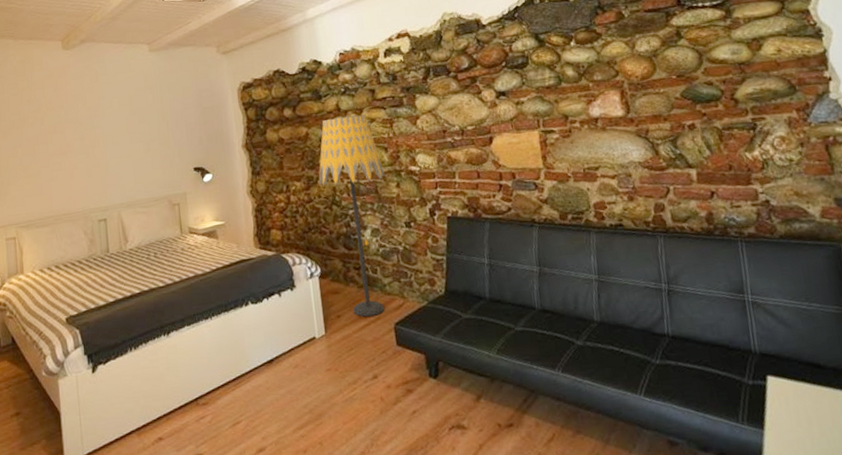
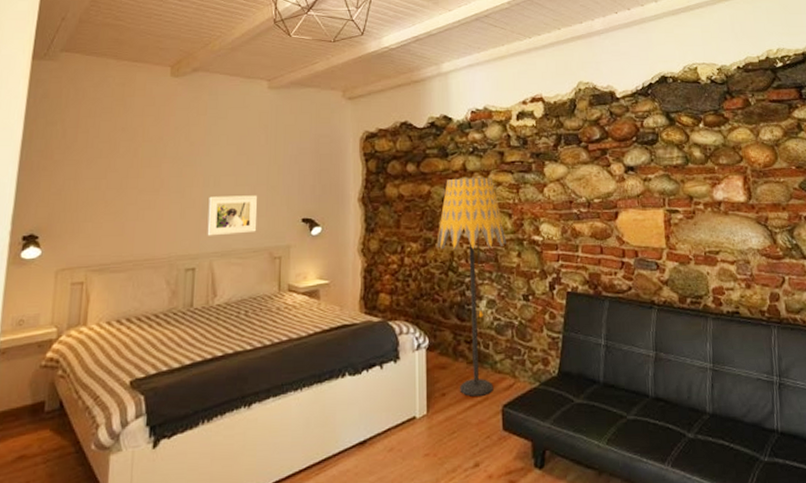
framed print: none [110,150,155,190] -> present [207,195,258,236]

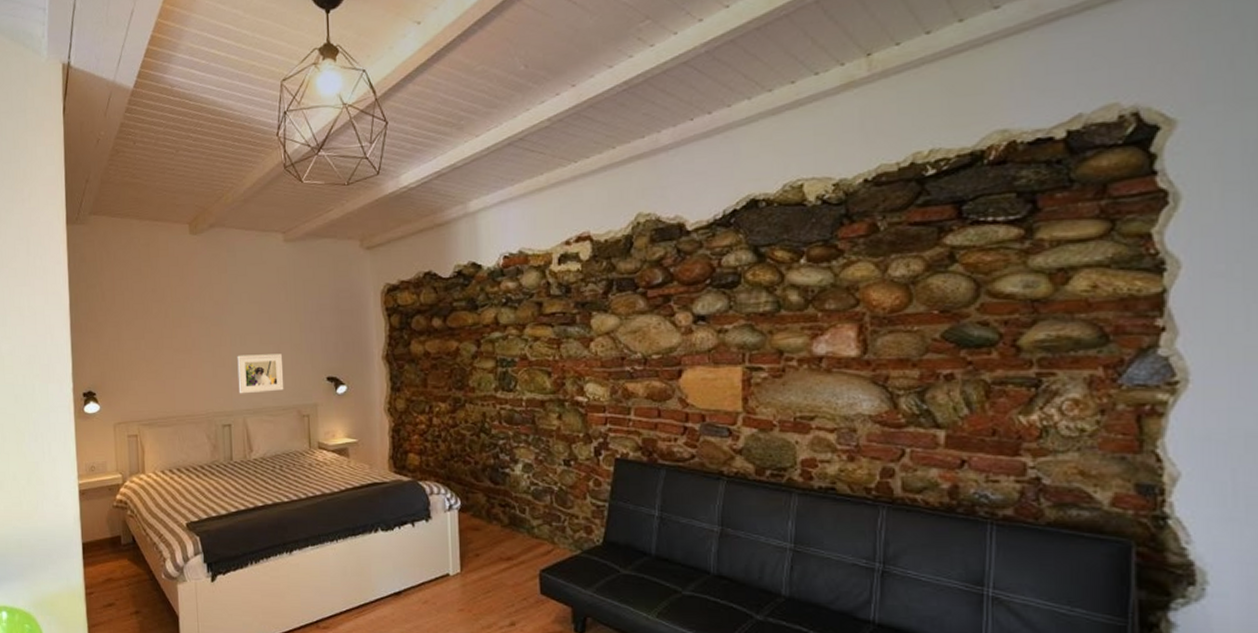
floor lamp: present [436,177,507,397] -> none [467,331,546,559]

